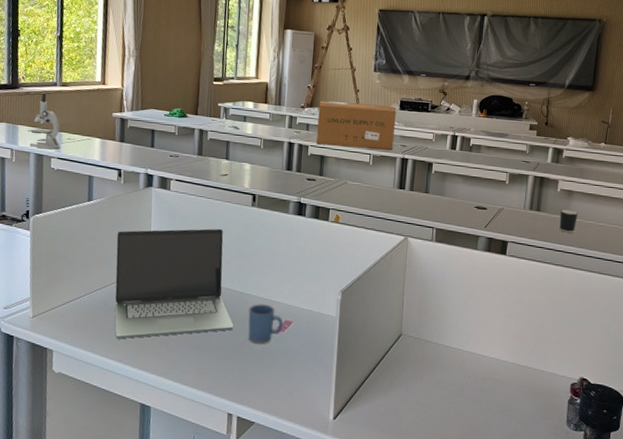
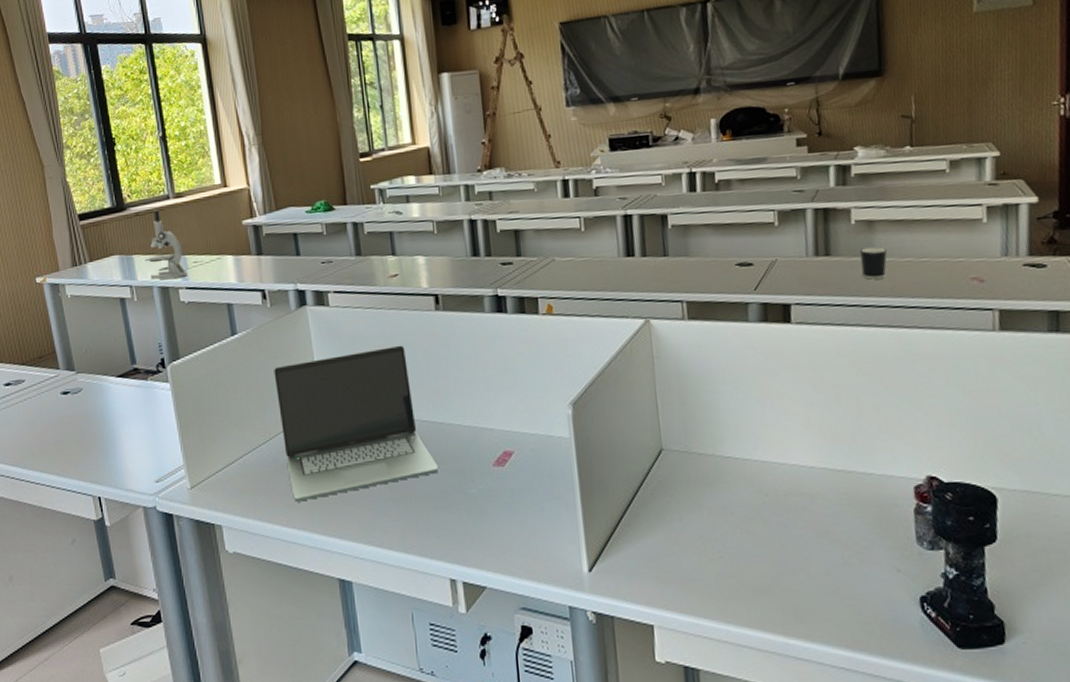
mug: present [248,304,284,344] -> none [454,434,503,486]
box: present [316,101,396,151] -> none [500,148,610,216]

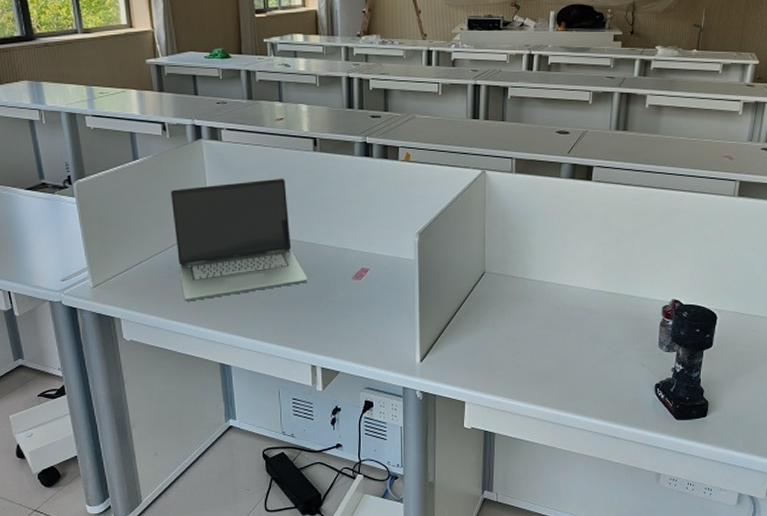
microscope: present [145,210,188,280] -> none [53,43,94,106]
mug: present [859,247,888,280] -> none [648,127,669,151]

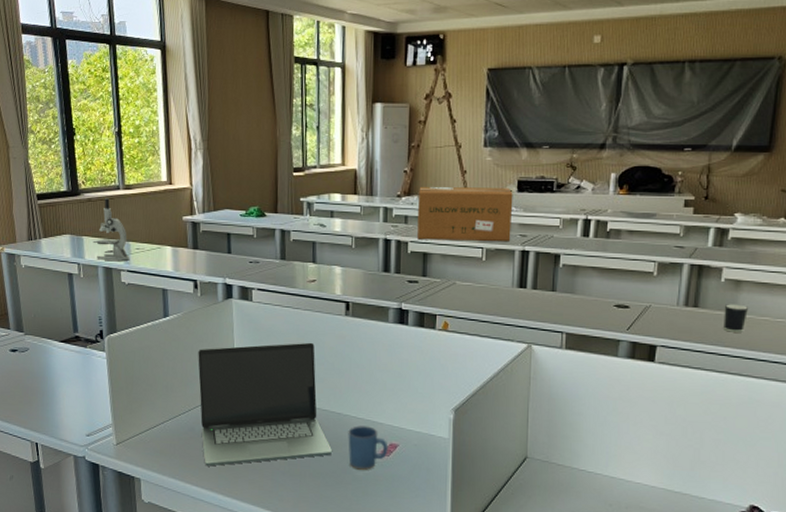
microscope: none [53,43,94,106] -> present [93,198,130,261]
mug: none [322,253,360,294] -> present [348,426,389,470]
box: none [377,26,464,77] -> present [417,187,513,242]
mug: none [648,127,669,151] -> present [724,304,749,332]

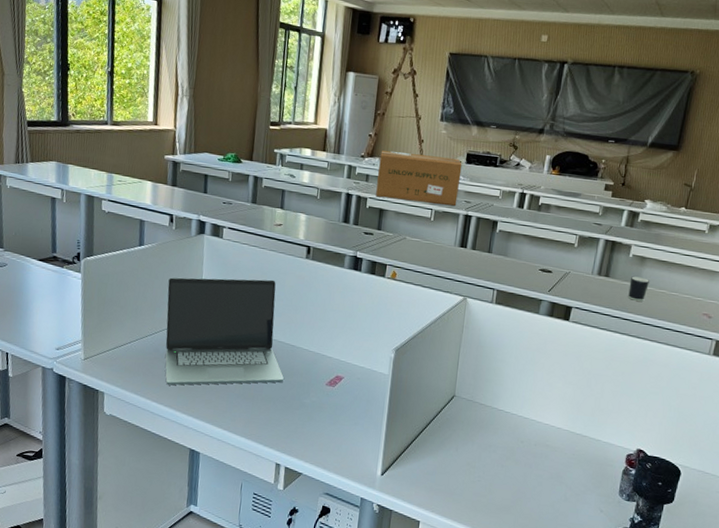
microscope: present [93,198,130,261] -> none [78,131,112,191]
mug: present [348,426,389,470] -> none [298,358,335,398]

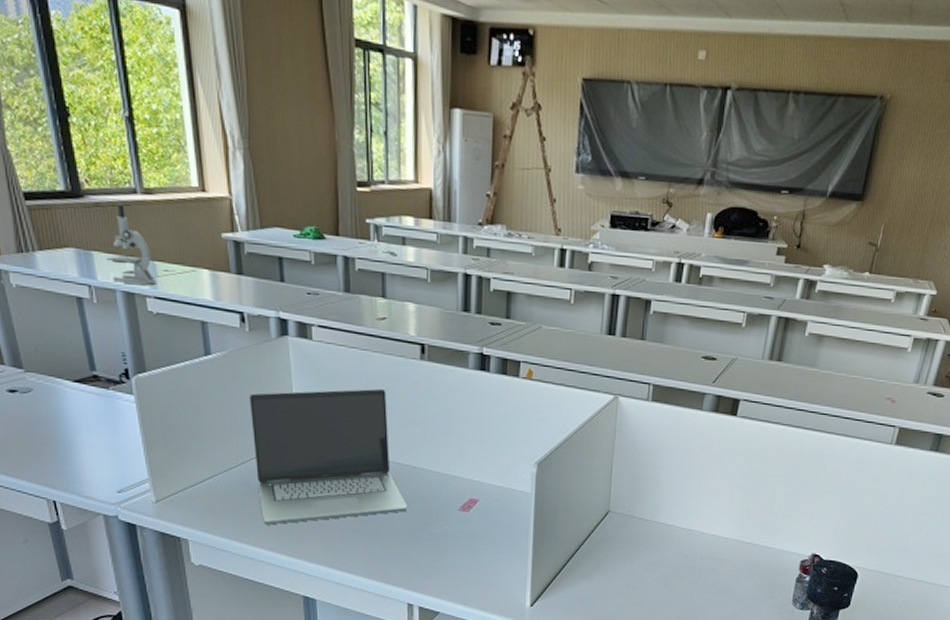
microscope: none [78,131,112,191] -> present [106,203,157,285]
box: present [376,151,462,207] -> none [501,215,605,284]
mug: present [628,276,650,301] -> none [803,359,828,388]

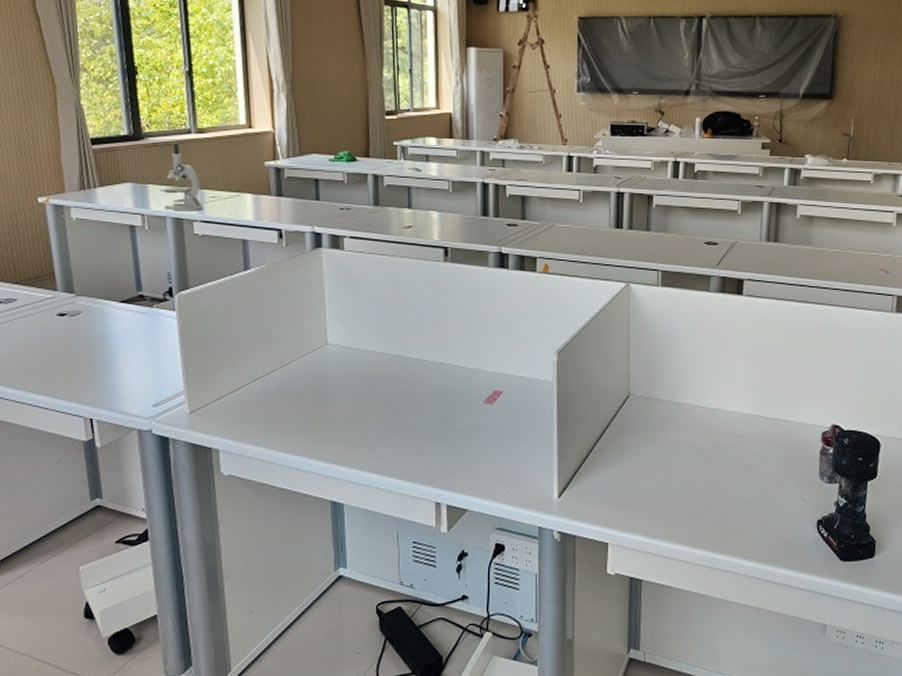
laptop: present [249,388,408,525] -> none [284,290,435,430]

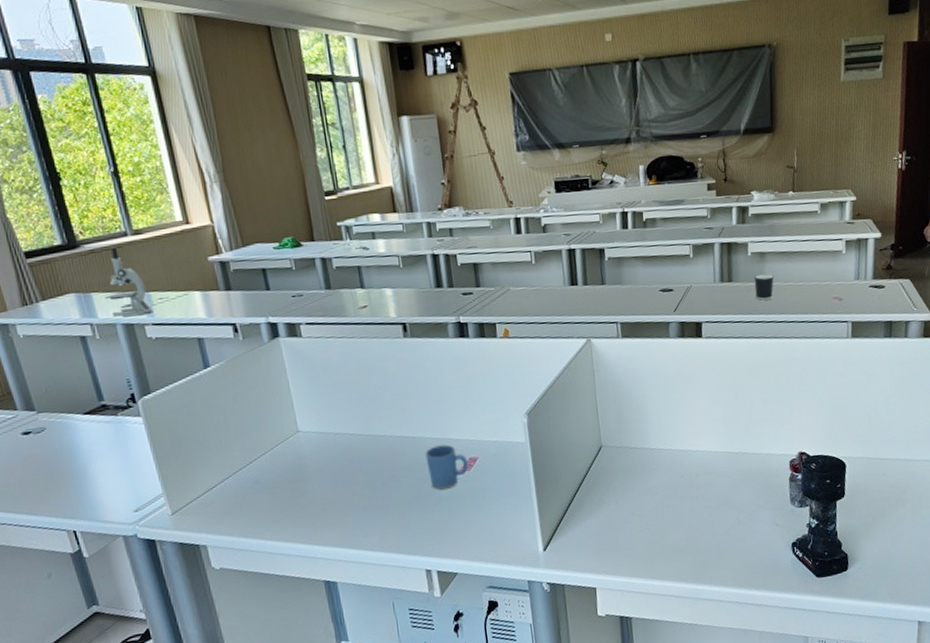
mug: none [450,374,493,420] -> present [425,444,469,490]
mug: none [800,238,822,264] -> present [754,274,775,301]

